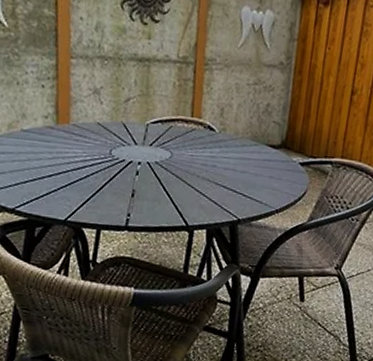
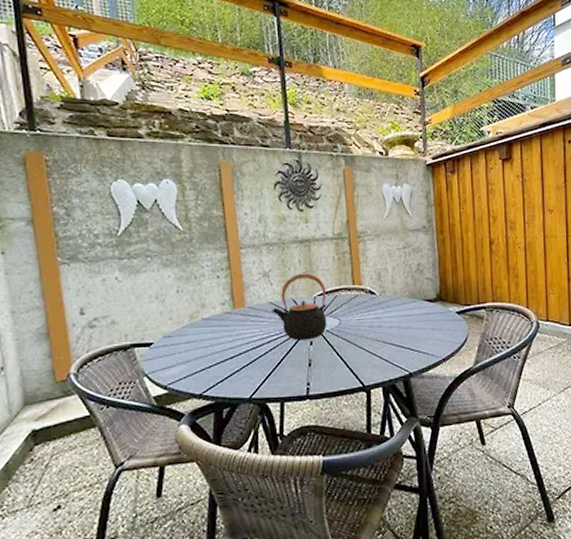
teapot: none [98,95,161,170] -> present [272,273,327,341]

